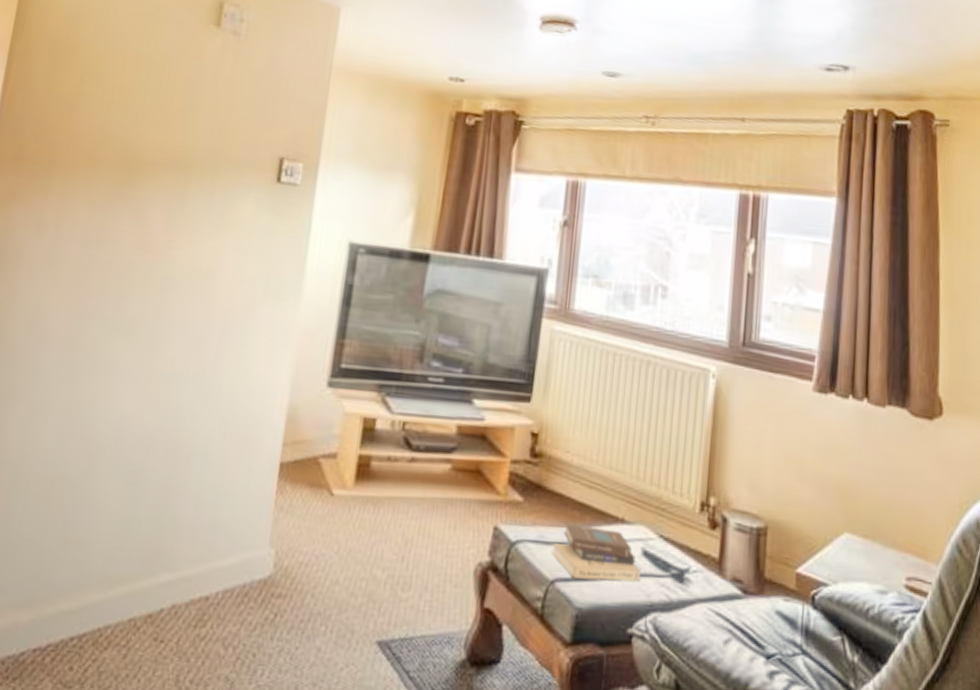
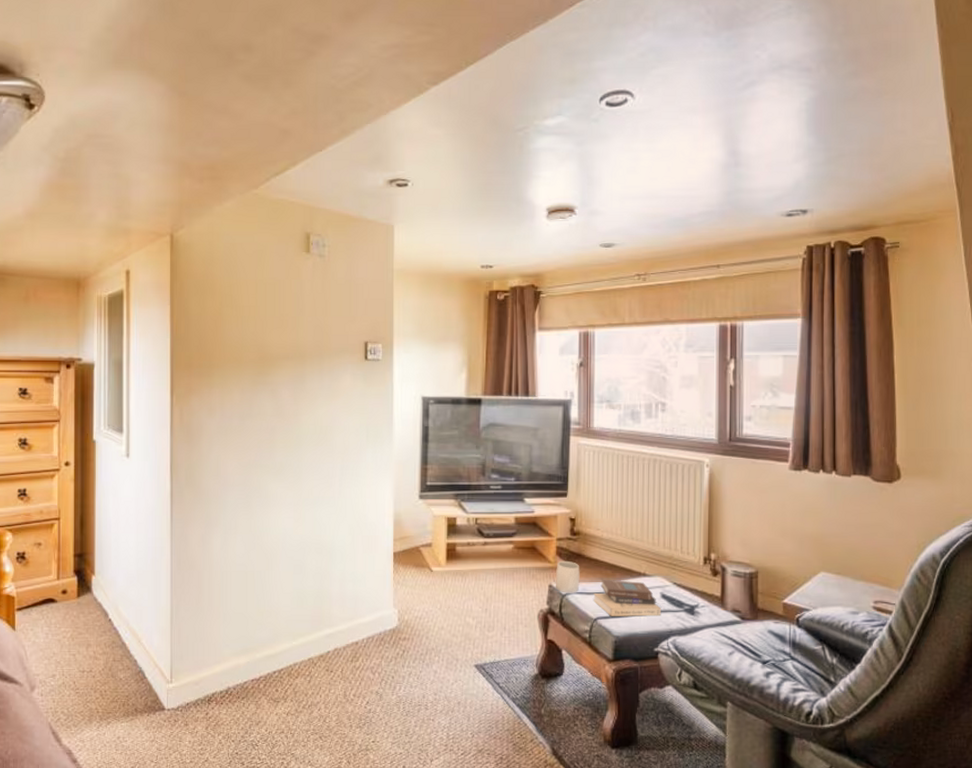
mug: none [503,492,539,543] -> present [556,560,580,594]

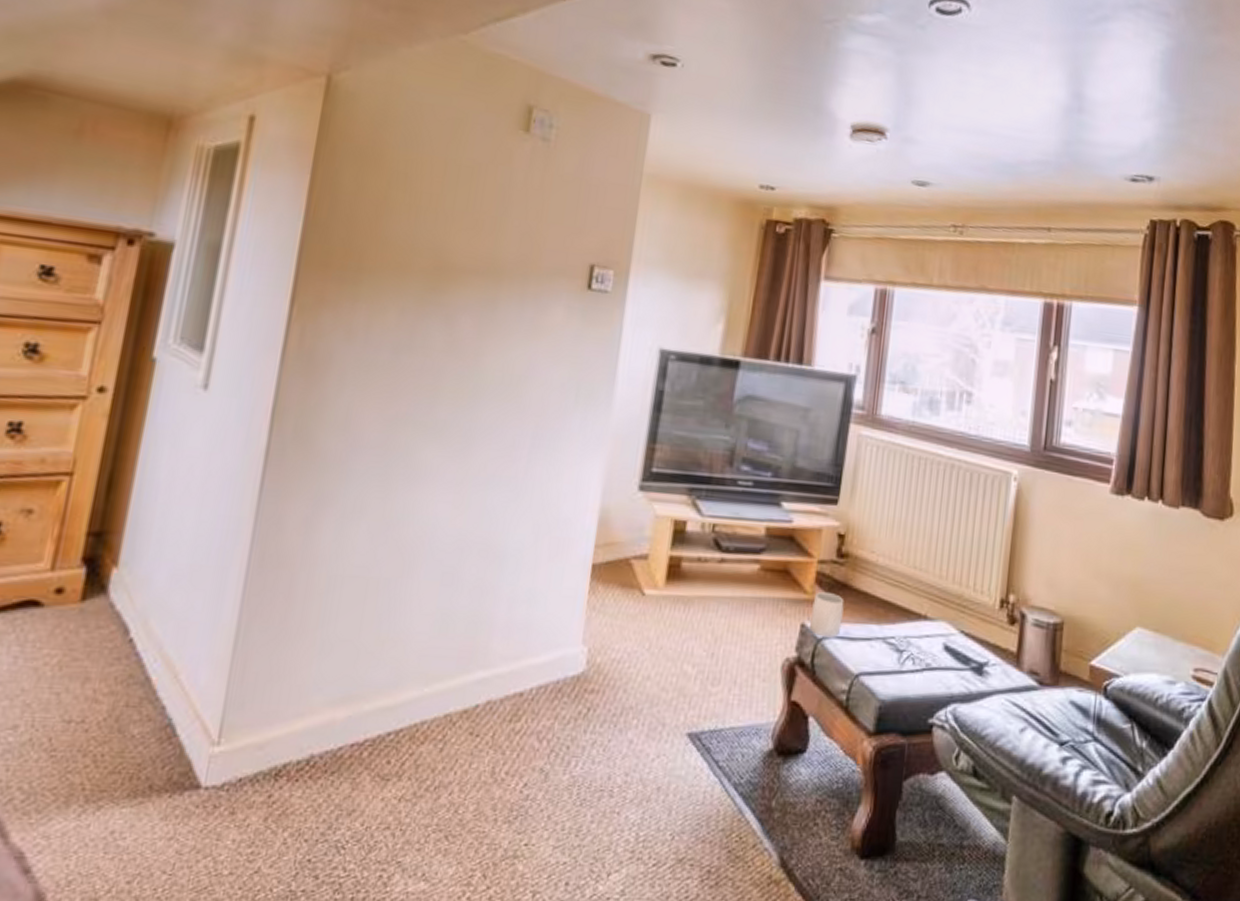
books: present [593,579,662,617] -> none [857,620,943,676]

